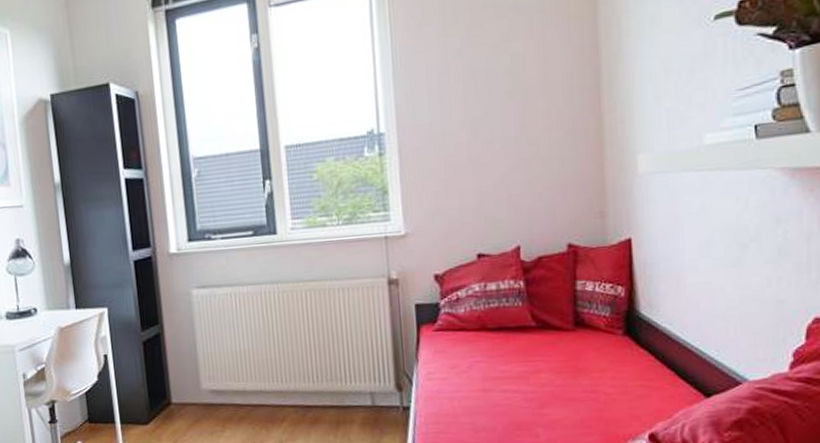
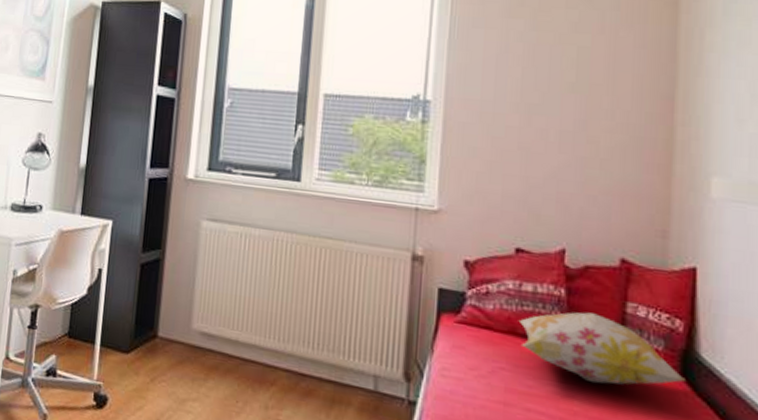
decorative pillow: none [487,296,630,357] -> present [518,312,685,385]

